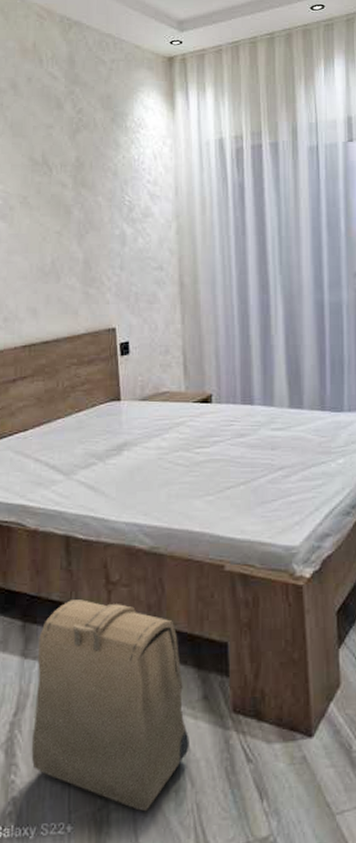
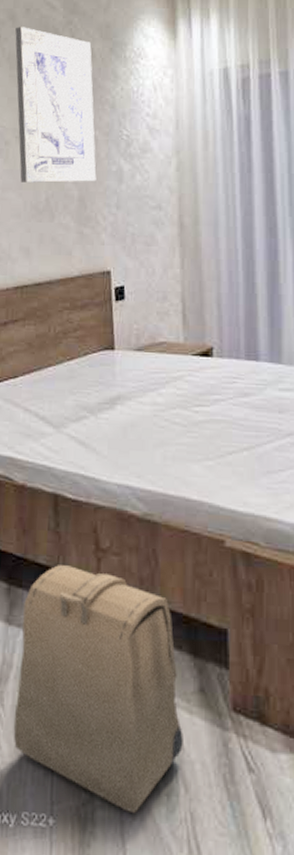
wall art: none [17,95,101,246] -> present [15,27,97,183]

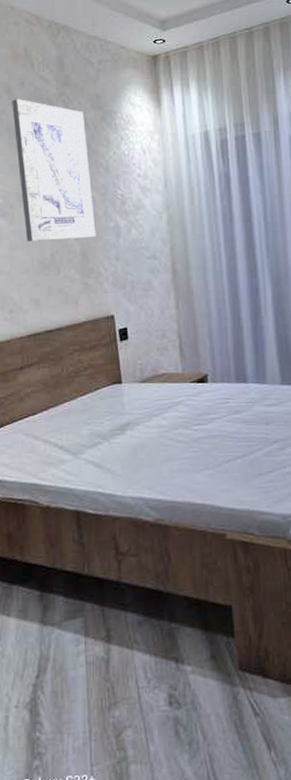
backpack: present [13,565,183,814] -> none [53,569,200,764]

